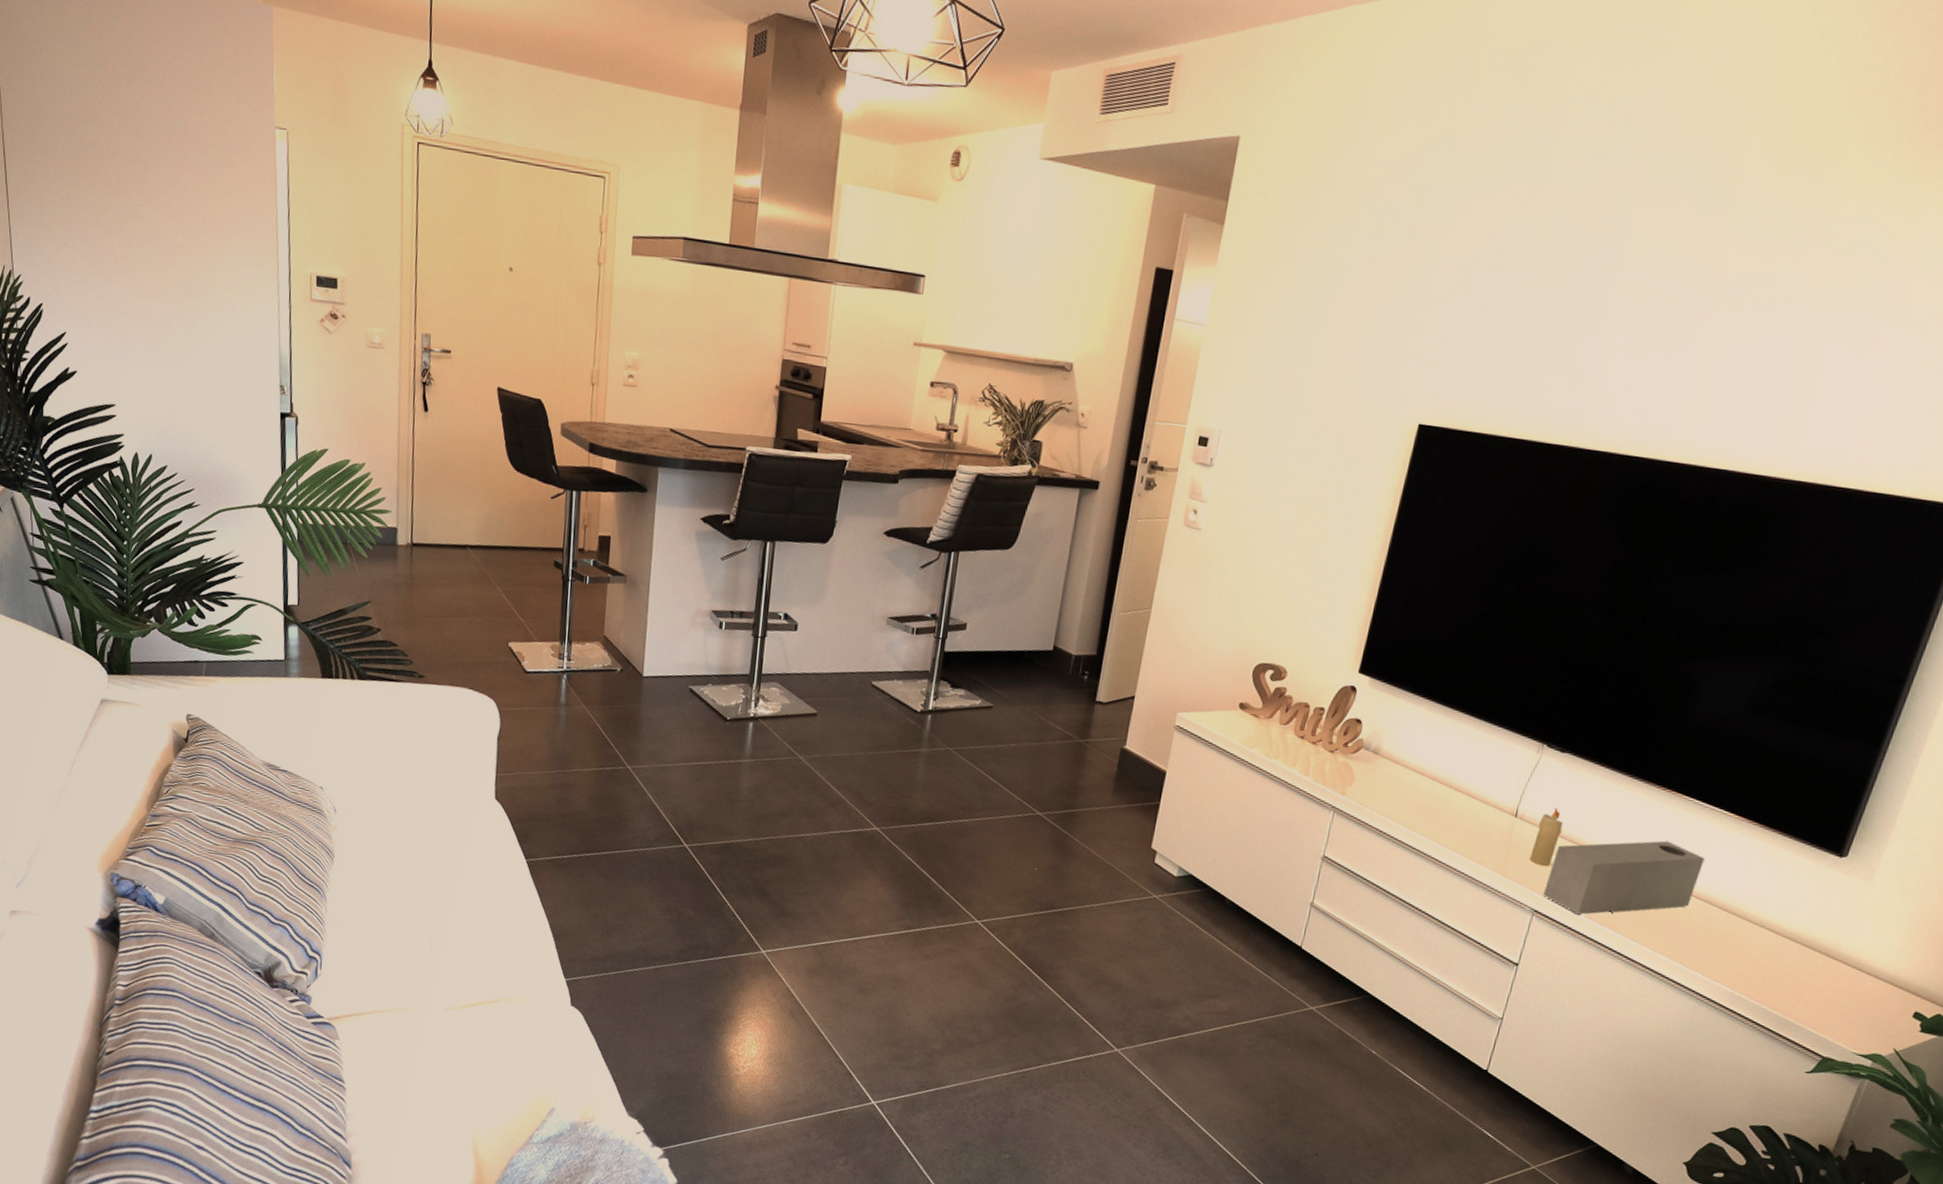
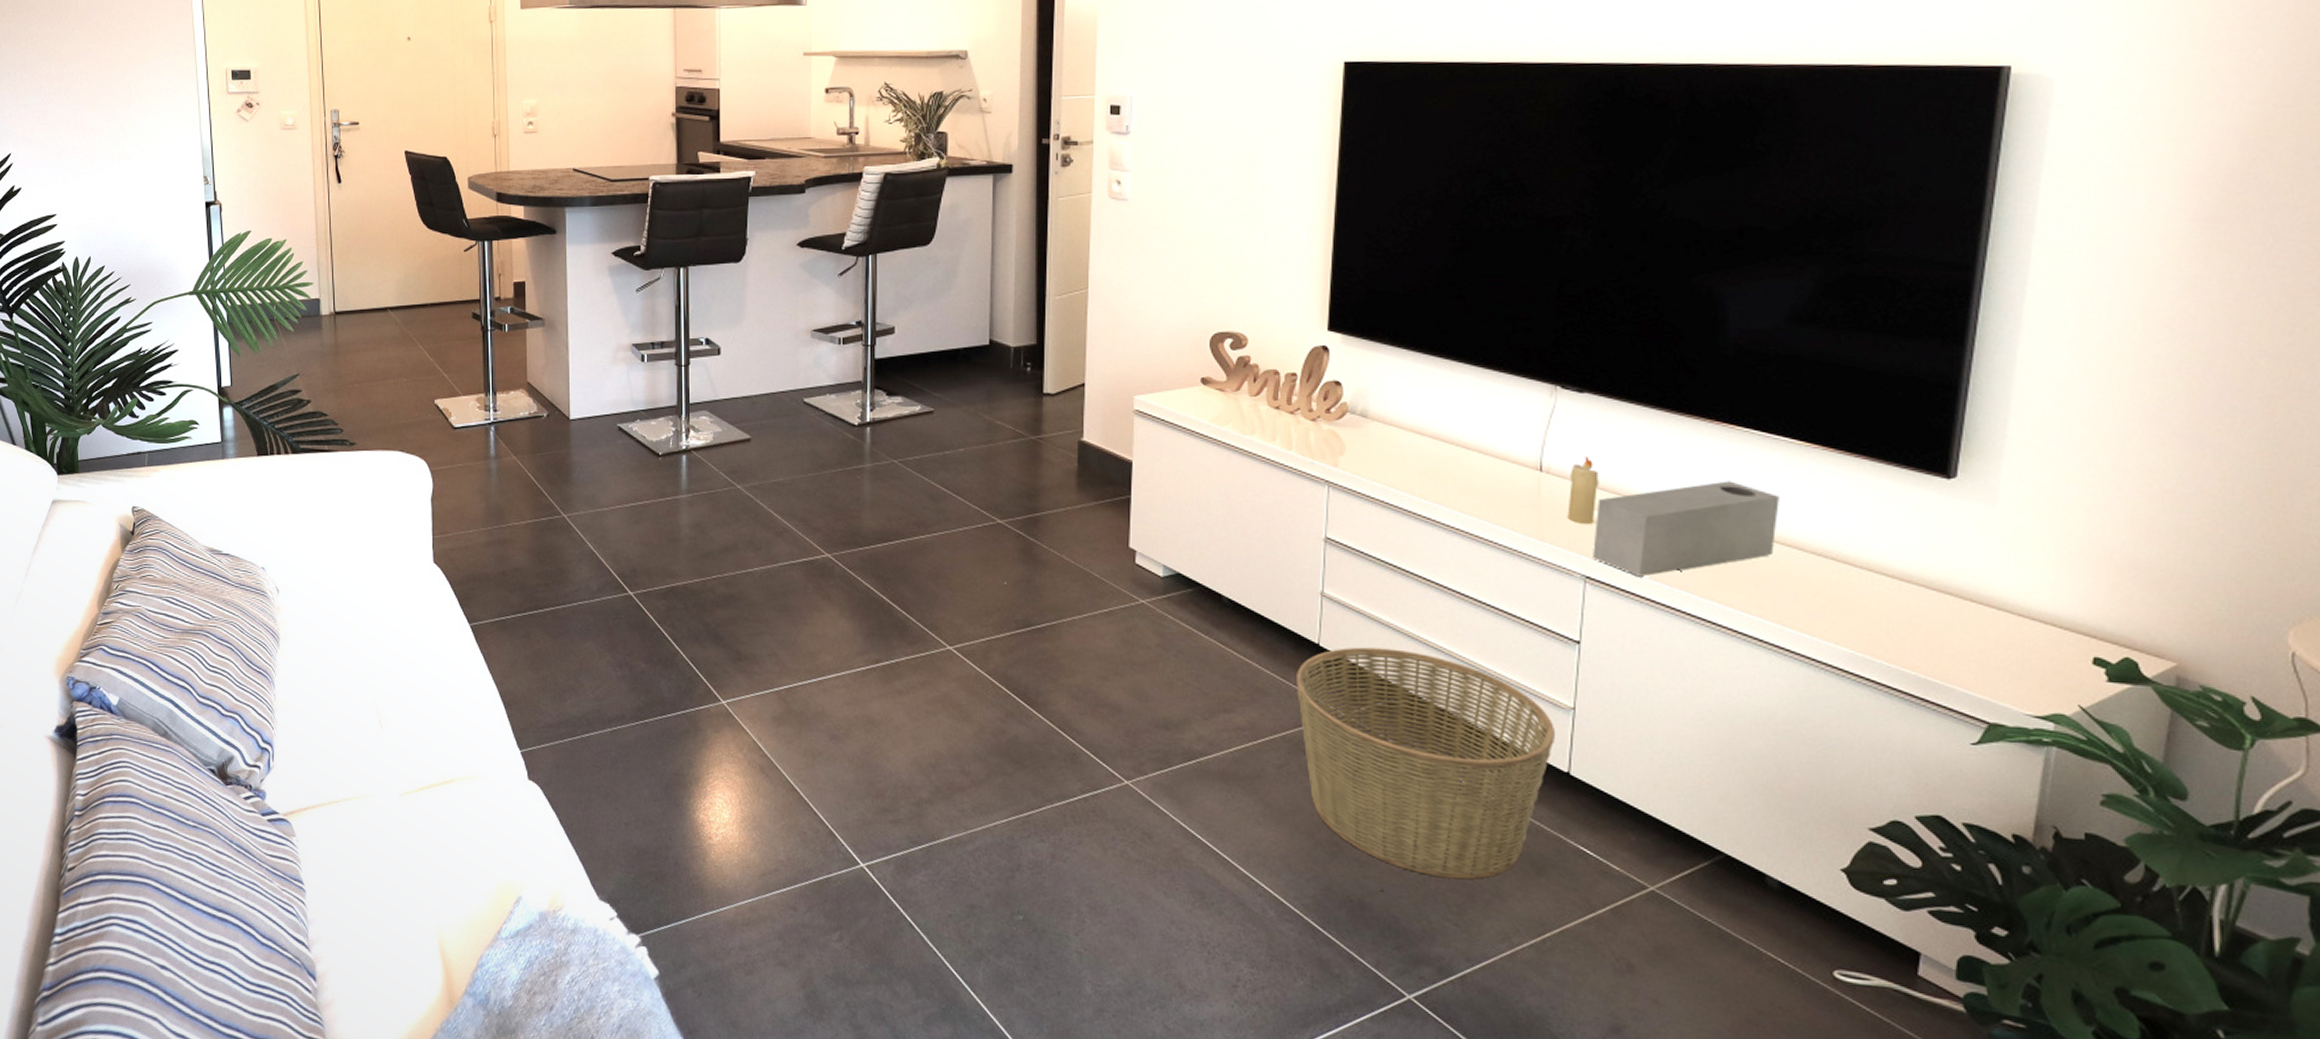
basket: none [1272,952,1483,1151] -> present [1297,647,1555,880]

